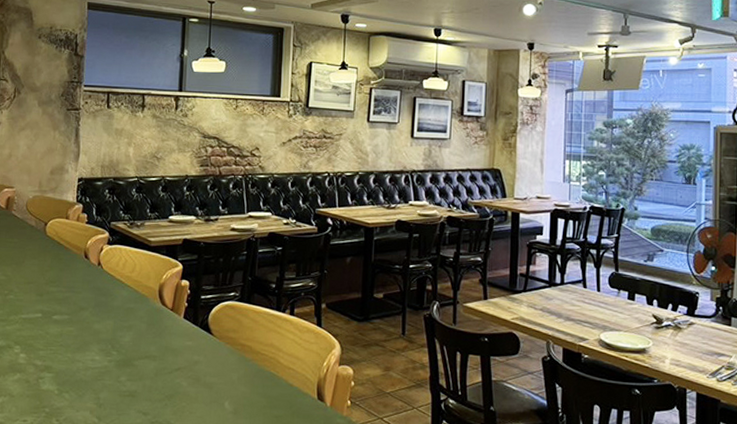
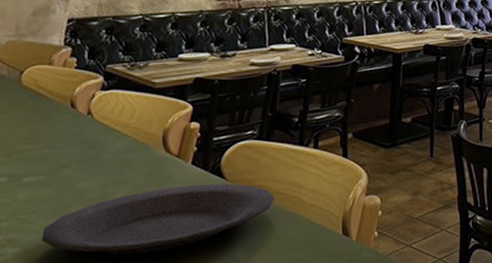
plate: none [69,337,256,392] -> present [41,183,275,255]

